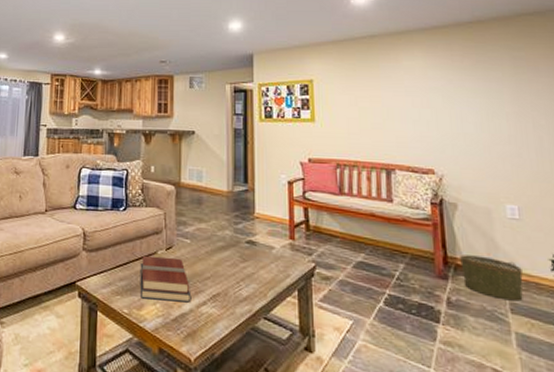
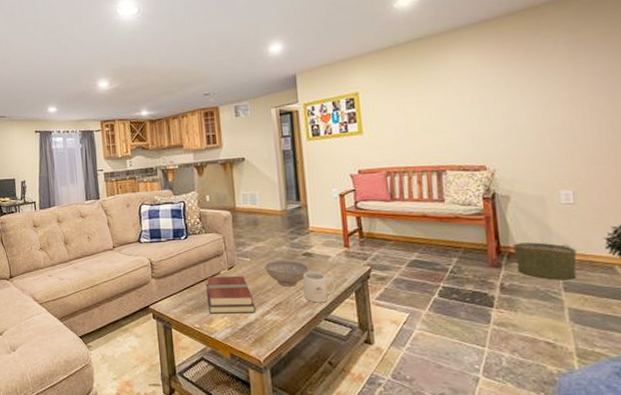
decorative bowl: none [205,243,252,277] -> present [264,258,310,287]
mug: none [244,262,278,299] -> present [302,271,336,303]

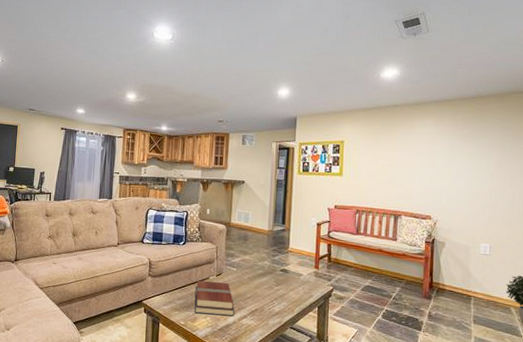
decorative bowl: present [264,258,310,287] -> none [247,271,285,297]
mug: present [302,271,336,303] -> none [276,285,303,314]
basket: present [513,242,577,281] -> none [442,281,486,315]

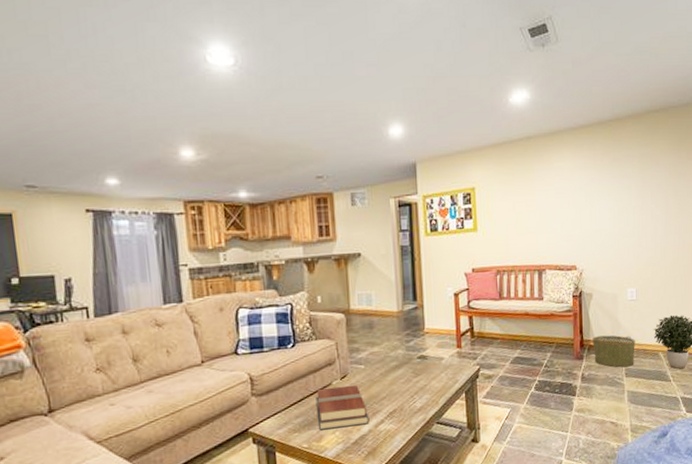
basket: none [442,281,486,315] -> present [592,335,635,368]

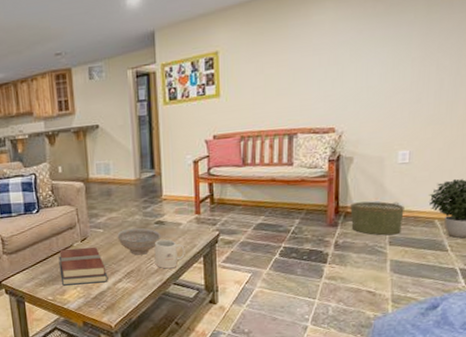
decorative bowl: none [379,362,424,393] -> present [117,227,161,255]
mug: none [417,374,448,407] -> present [154,239,185,269]

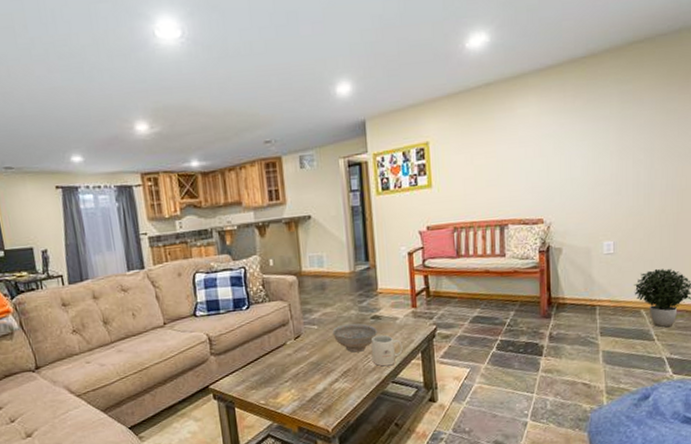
books: present [58,247,109,286] -> none [271,345,324,388]
basket: present [350,201,404,236] -> none [562,291,612,327]

